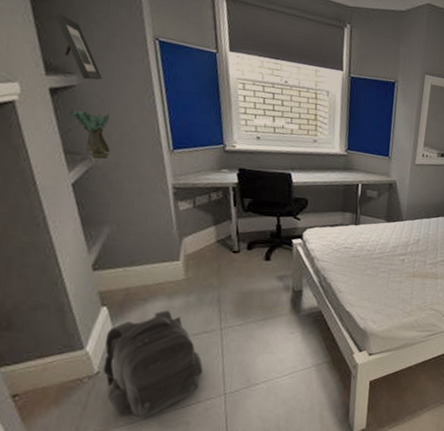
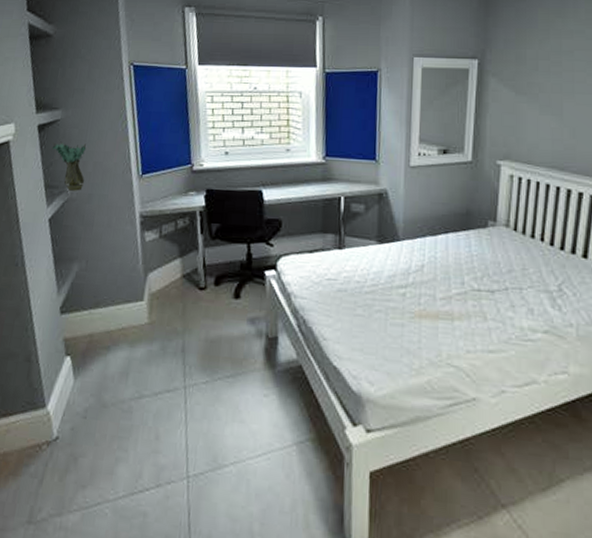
picture frame: present [54,13,103,80] -> none [47,54,83,112]
backpack: present [103,310,203,419] -> none [61,361,165,504]

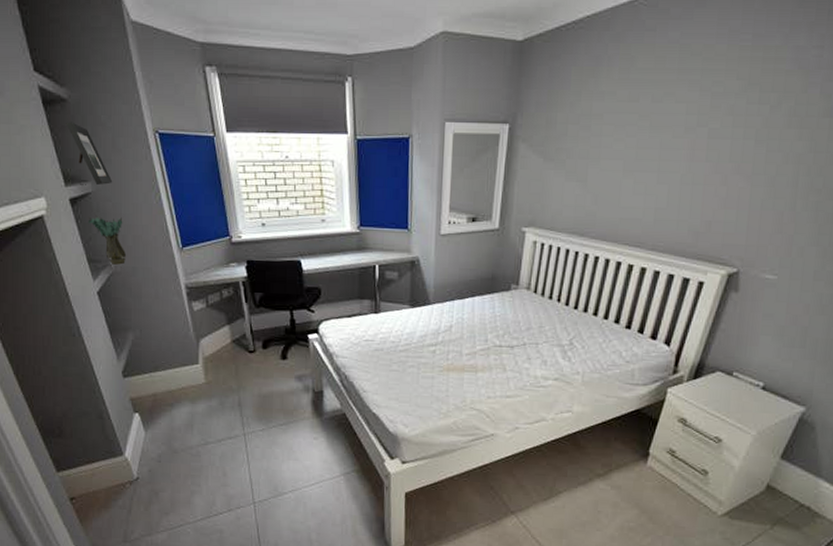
picture frame: none [47,54,83,112] -> present [66,121,113,185]

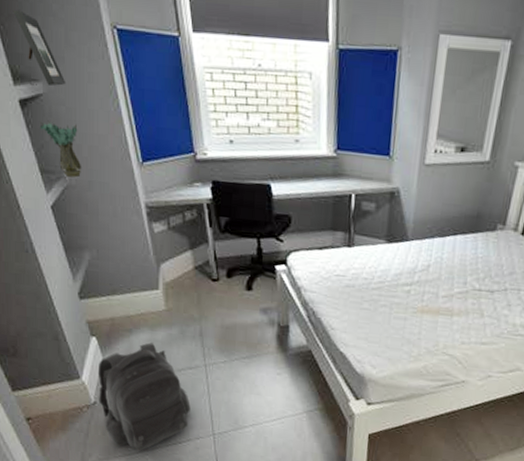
backpack: none [140,415,231,526] -> present [97,342,191,452]

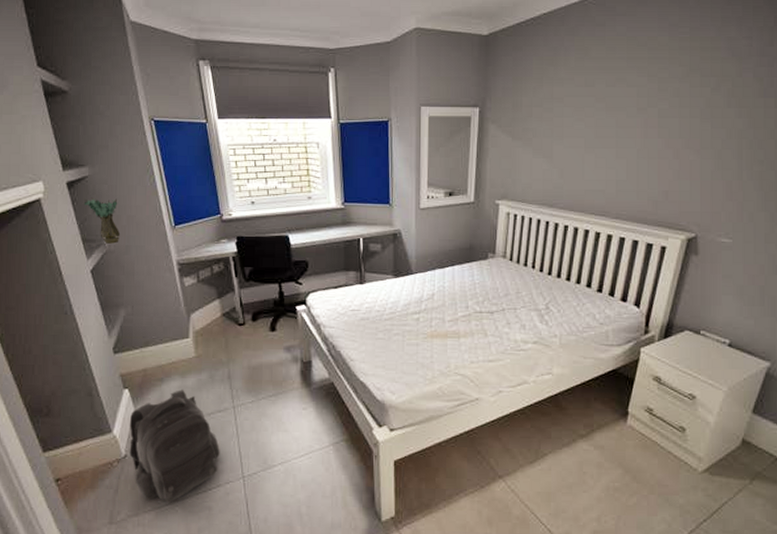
picture frame: present [13,9,66,86] -> none [66,111,109,169]

